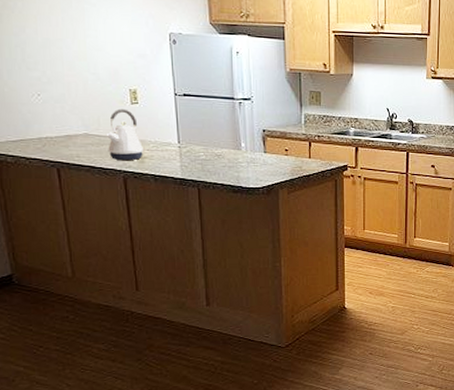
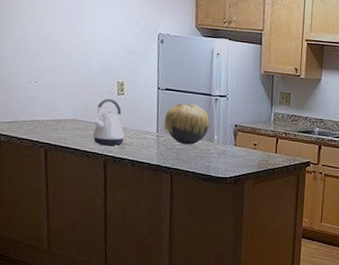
decorative ball: none [185,109,235,155] -> present [164,103,209,145]

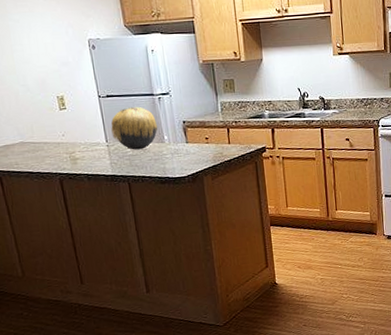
kettle: present [92,98,125,146] -> none [40,115,76,164]

